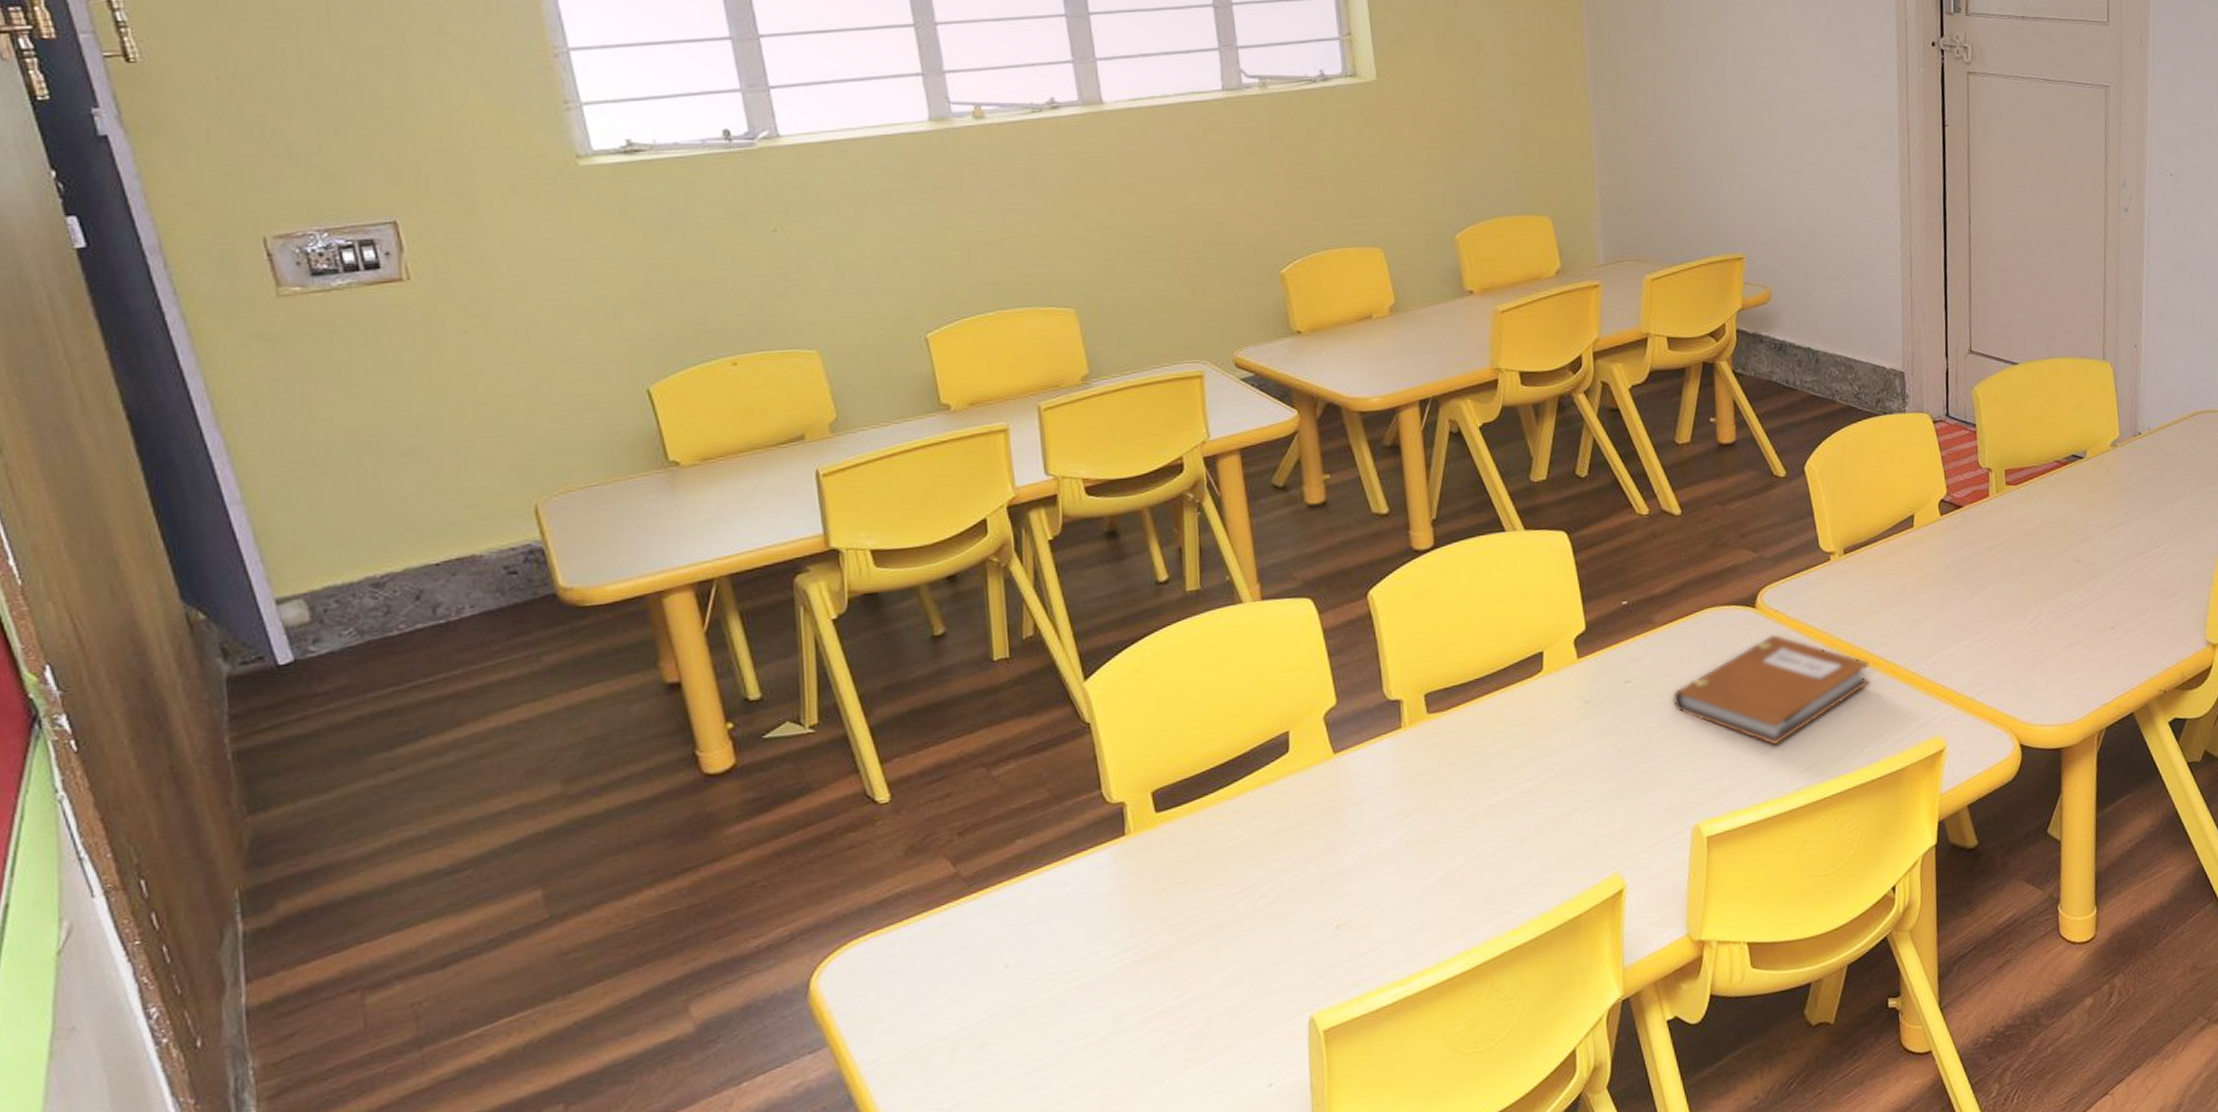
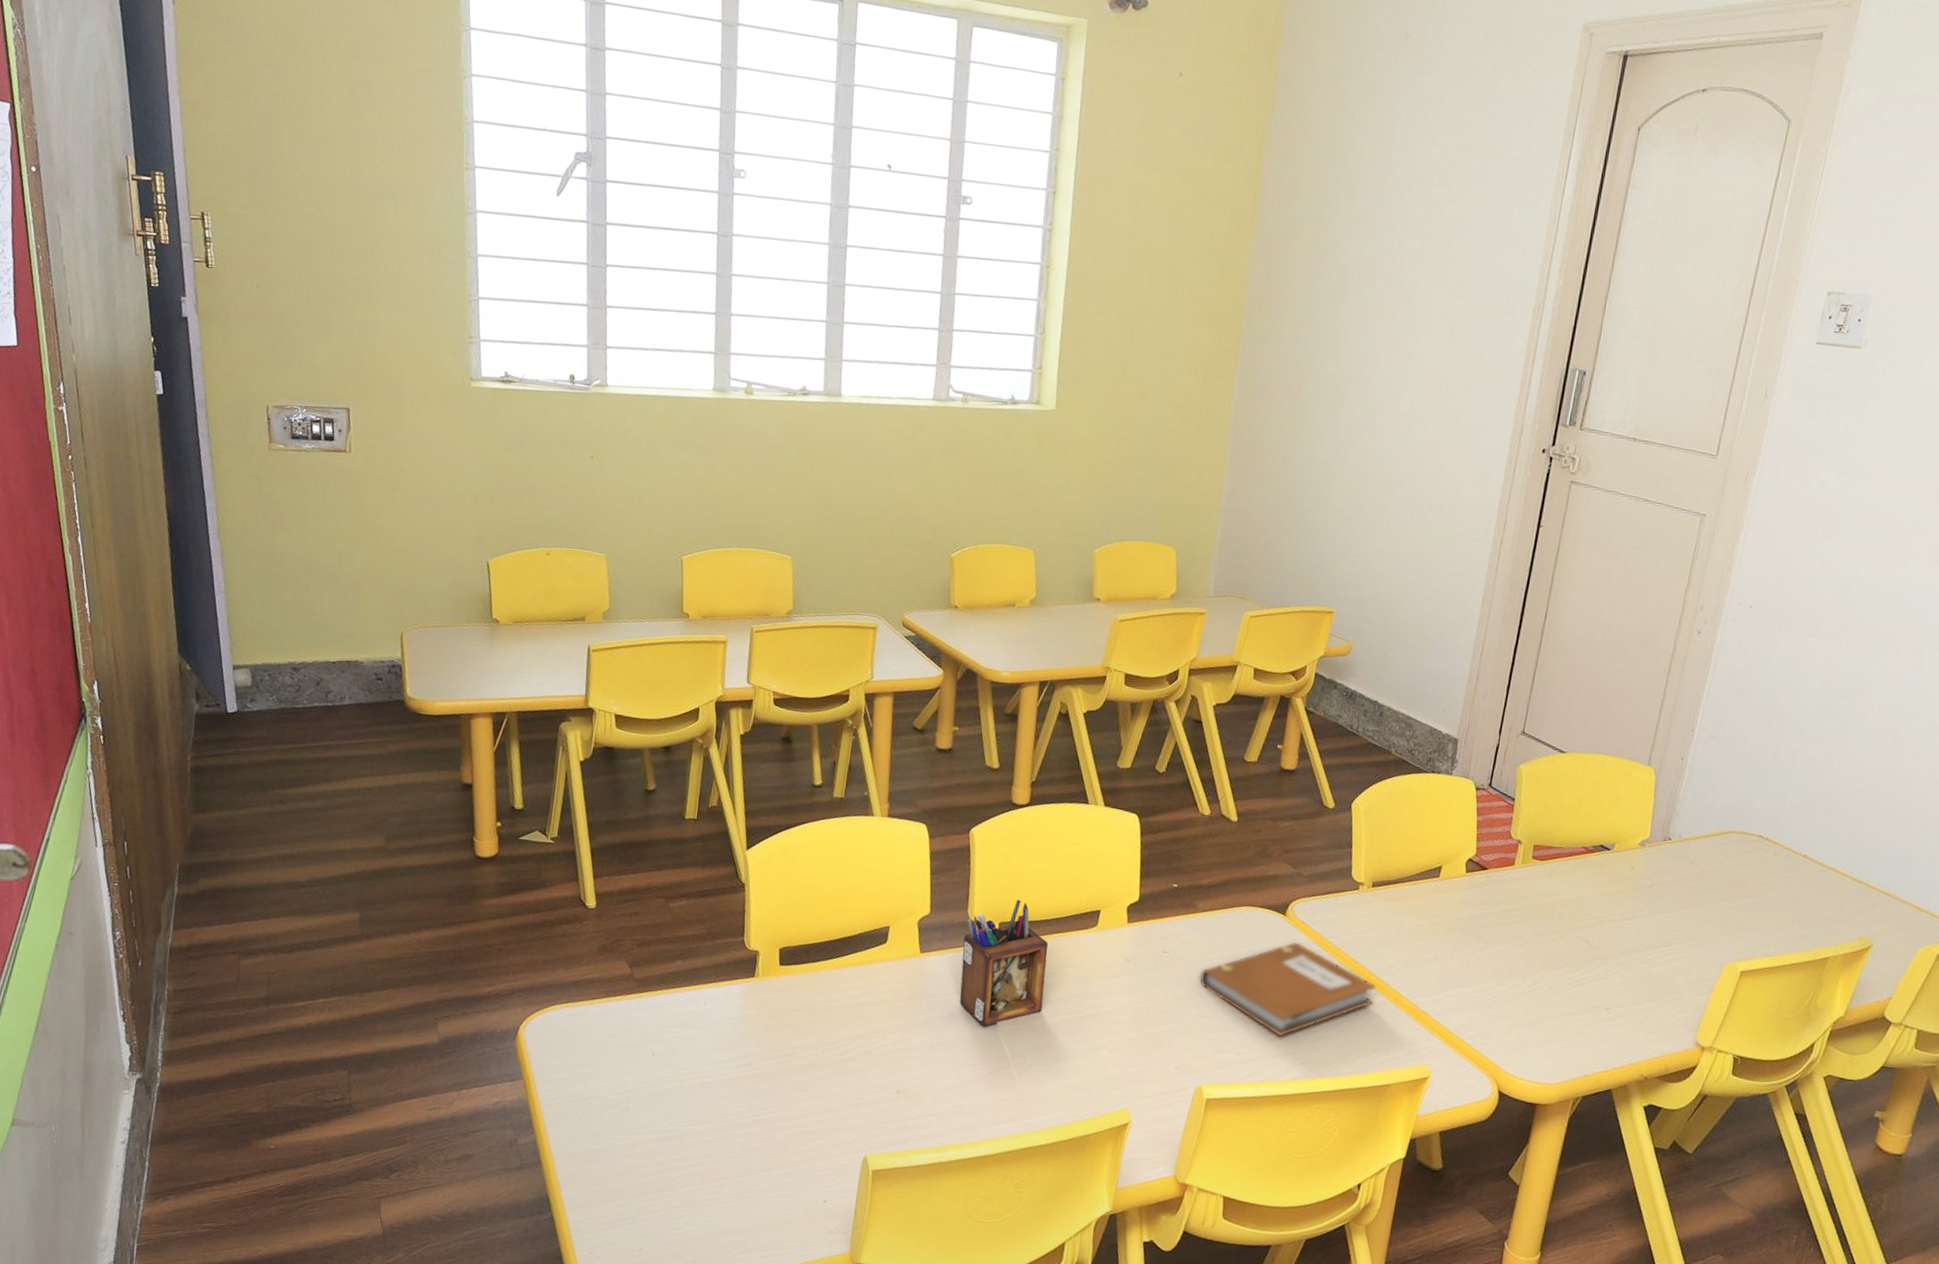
desk organizer: none [1384,662,1496,822] -> present [959,899,1049,1027]

